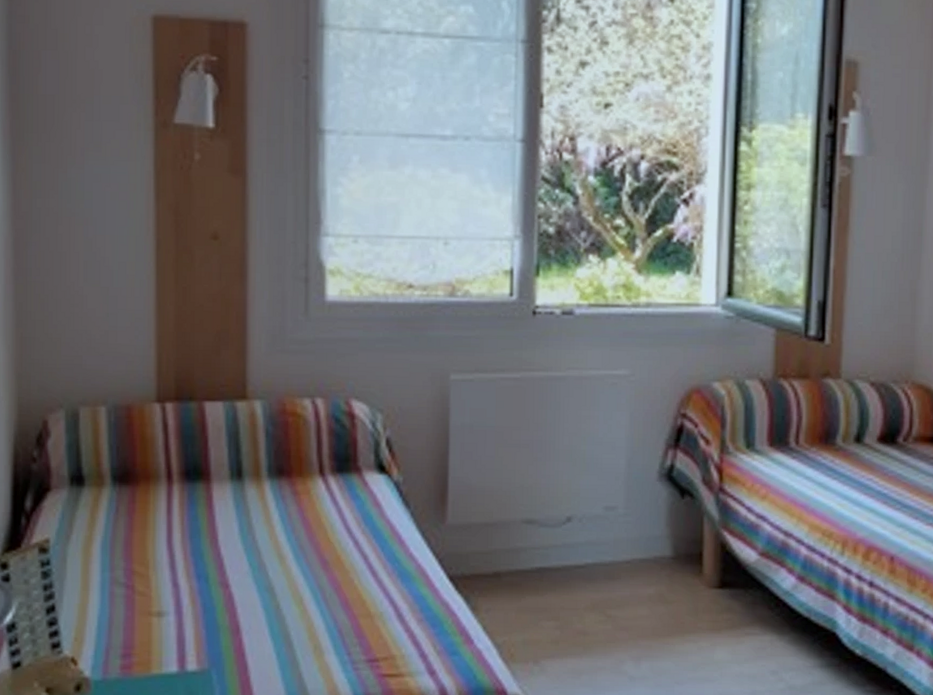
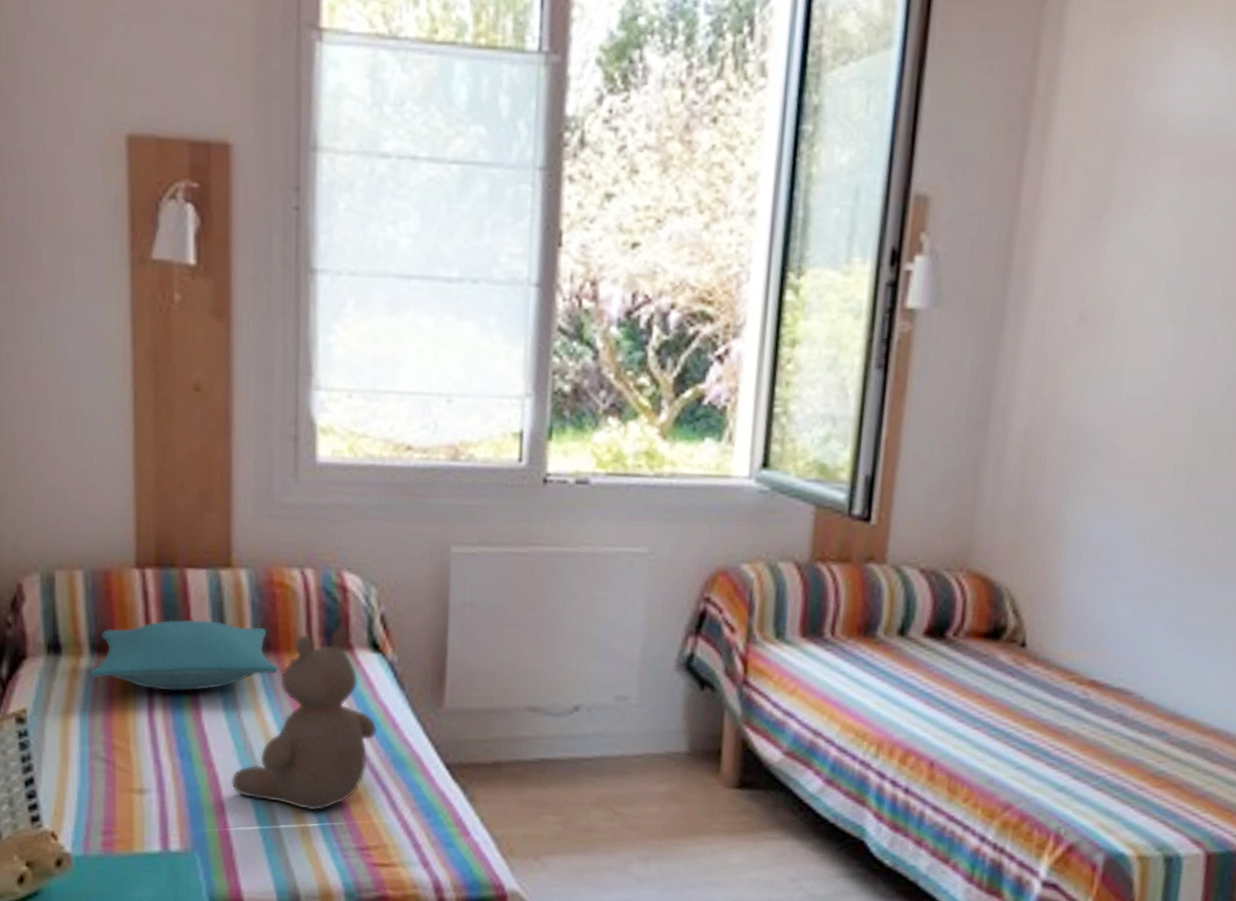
pillow: none [112,449,290,517] -> present [91,620,278,691]
bear: none [246,450,385,626] -> present [230,626,378,811]

